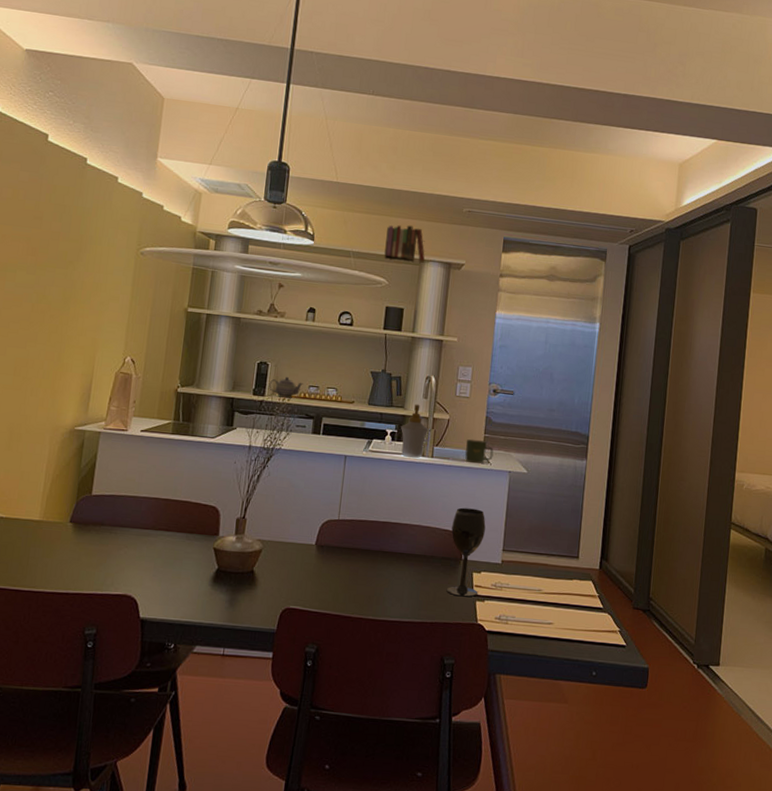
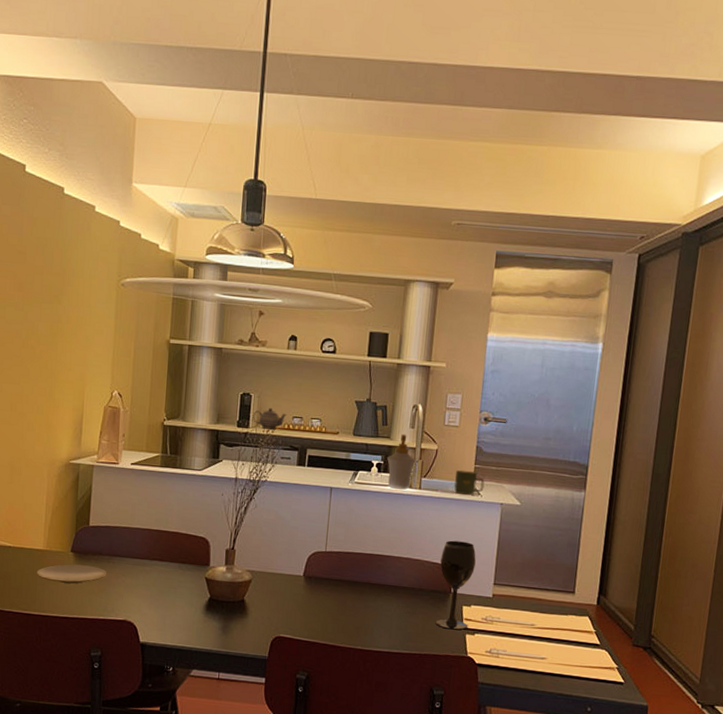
plate: none [29,535,109,557] -> present [36,564,107,584]
books: present [384,225,425,264] -> none [367,243,410,284]

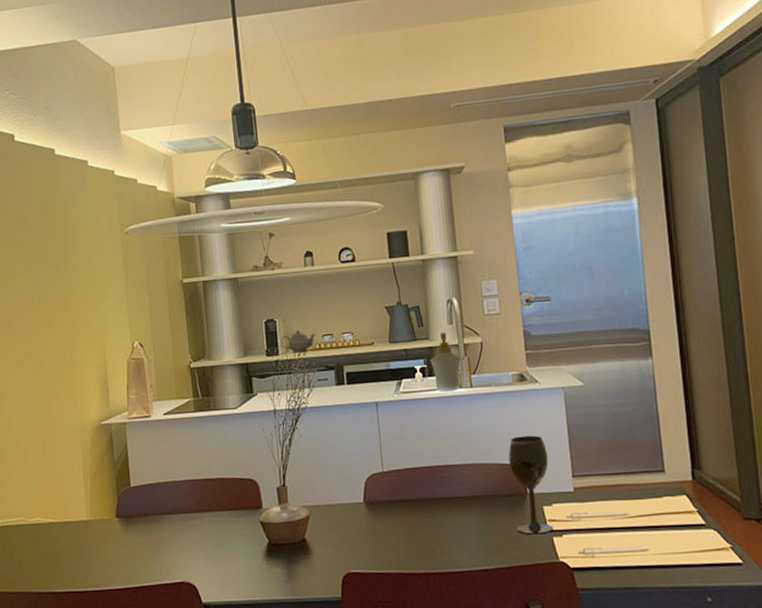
plate: present [36,564,107,584] -> none [84,529,157,553]
mug: present [454,470,485,496] -> none [506,358,541,386]

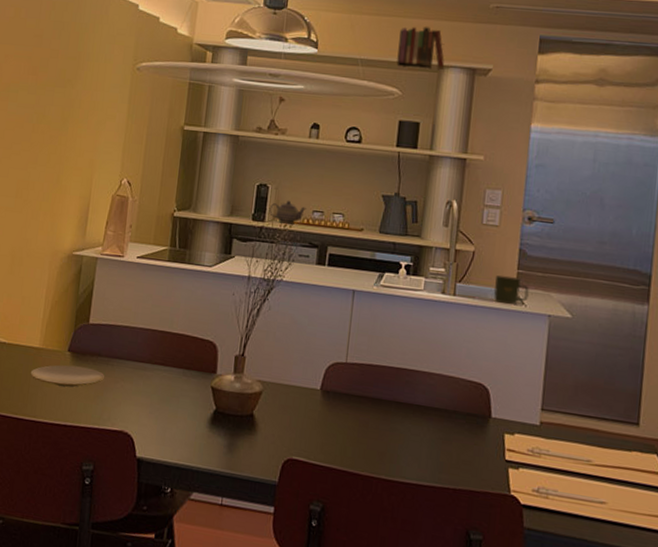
plate: none [84,529,157,553] -> present [30,364,105,387]
books: none [371,137,419,182] -> present [396,27,444,71]
soap bottle: present [430,331,462,393] -> none [417,232,450,297]
mug: none [506,358,541,386] -> present [493,275,529,305]
wine glass: present [508,435,554,535] -> none [472,355,520,463]

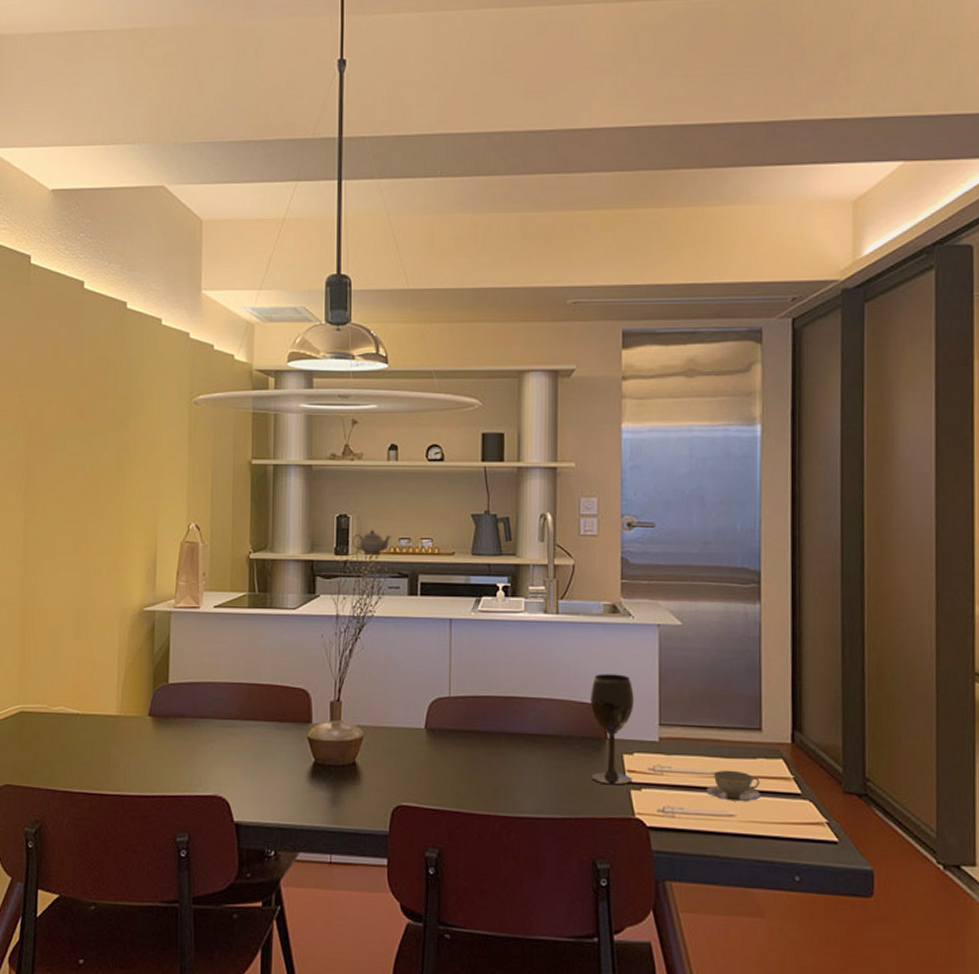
plate: present [30,364,105,387] -> none [109,730,192,755]
books: present [396,27,444,71] -> none [474,330,524,376]
wine glass: none [472,355,520,463] -> present [590,674,634,786]
mug: present [493,275,529,305] -> none [598,587,635,618]
teacup: none [580,458,634,492] -> present [705,770,761,802]

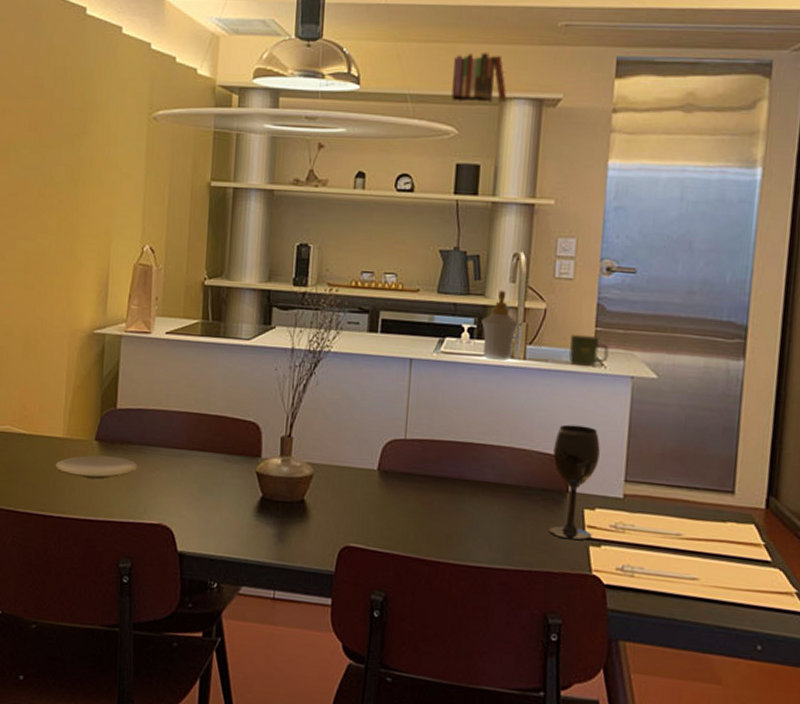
plate: none [109,730,192,755] -> present [55,455,138,480]
teapot: present [351,529,392,555] -> none [311,260,354,288]
books: none [474,330,524,376] -> present [451,53,506,103]
soap bottle: none [515,549,550,617] -> present [481,289,519,362]
mug: none [598,587,635,618] -> present [568,334,609,368]
teacup: present [705,770,761,802] -> none [668,531,729,567]

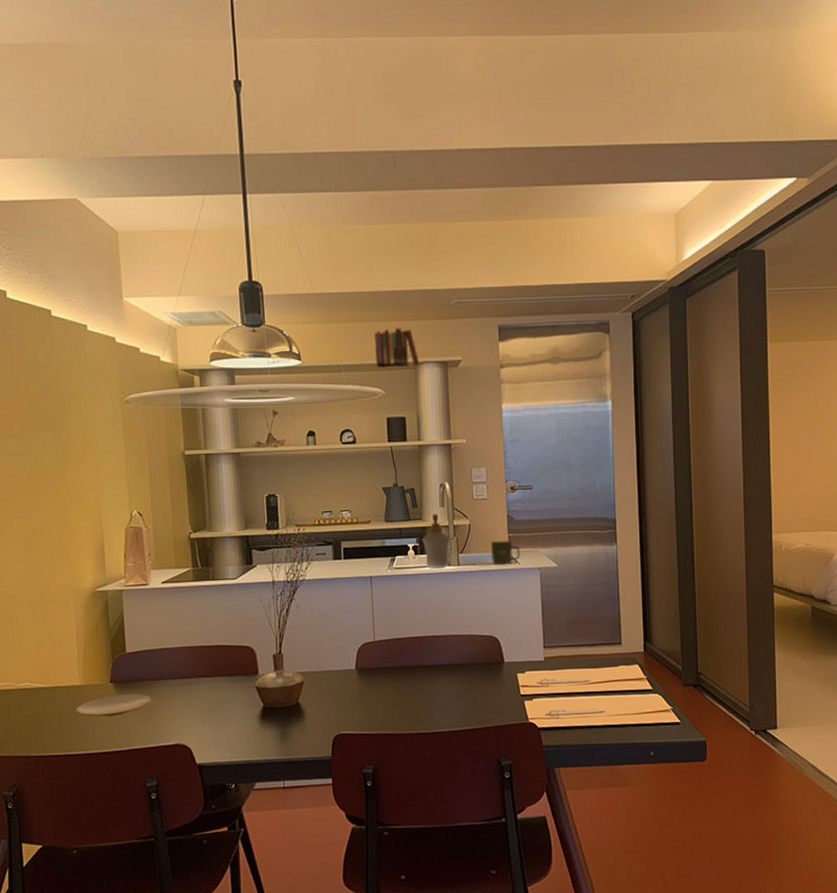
wine glass: present [548,424,600,541] -> none [489,610,525,699]

